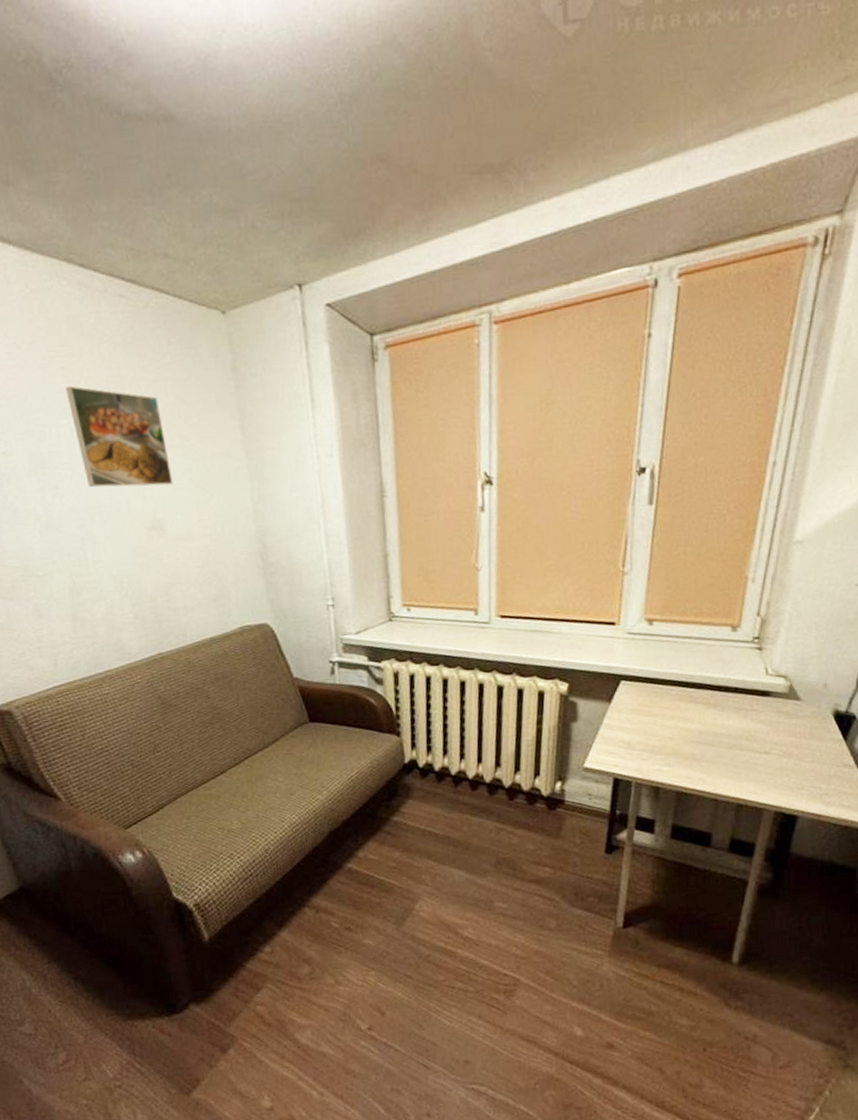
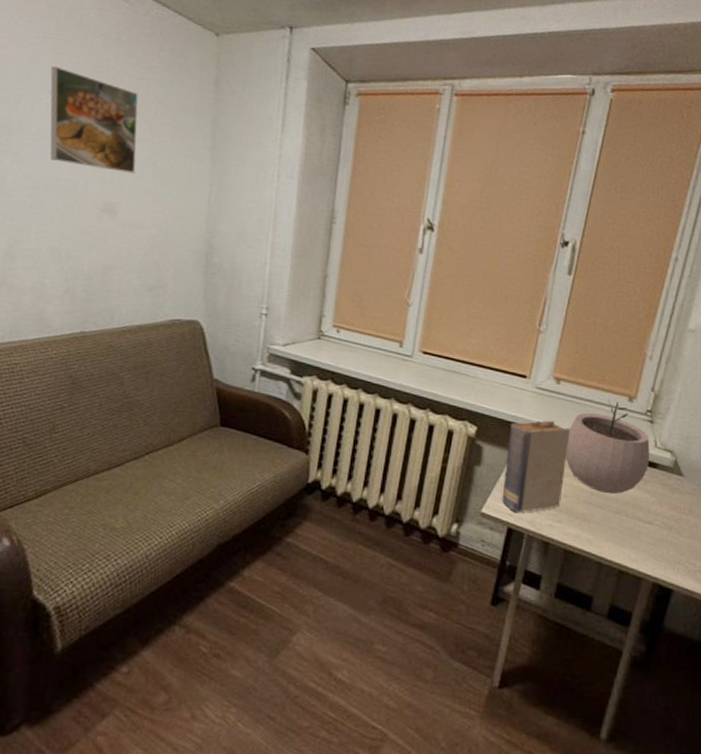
book: none [603,664,670,762] -> present [501,420,571,512]
plant pot: none [667,633,761,731] -> present [565,400,650,494]

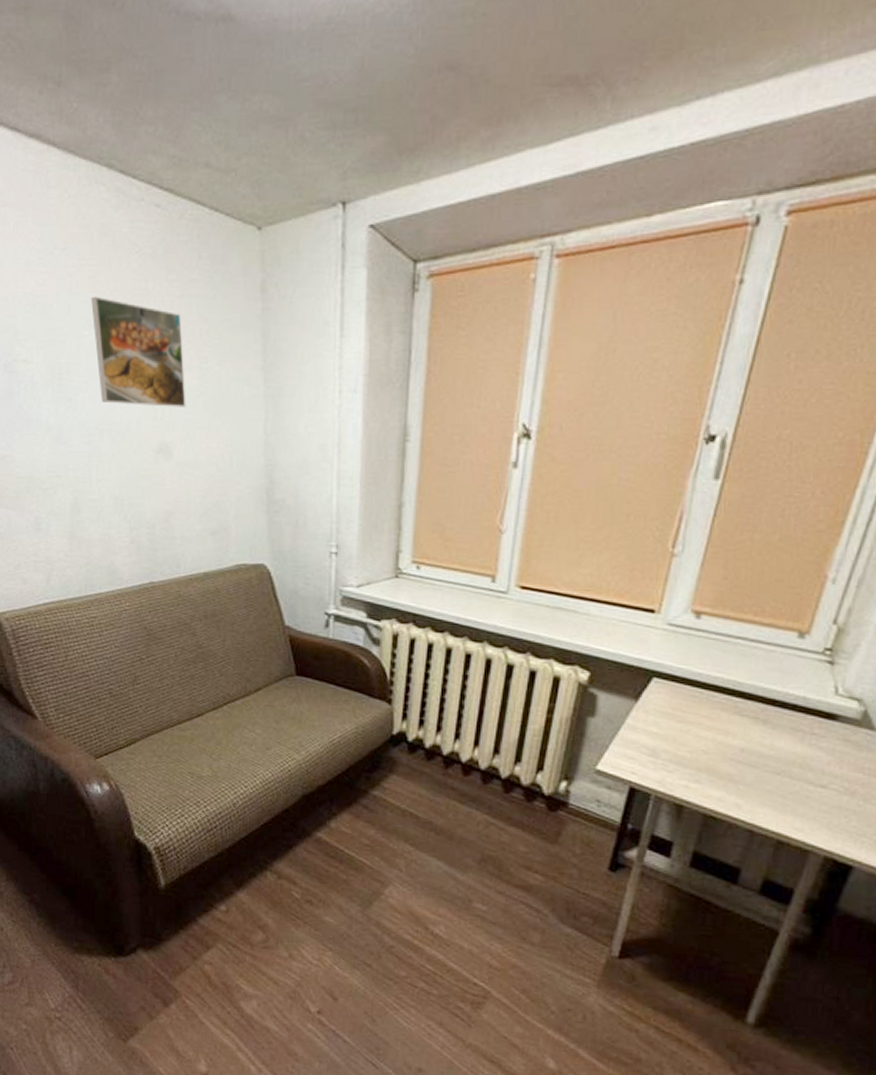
book: present [501,420,571,512] -> none [622,663,715,770]
plant pot: present [565,400,650,494] -> none [706,637,828,752]

